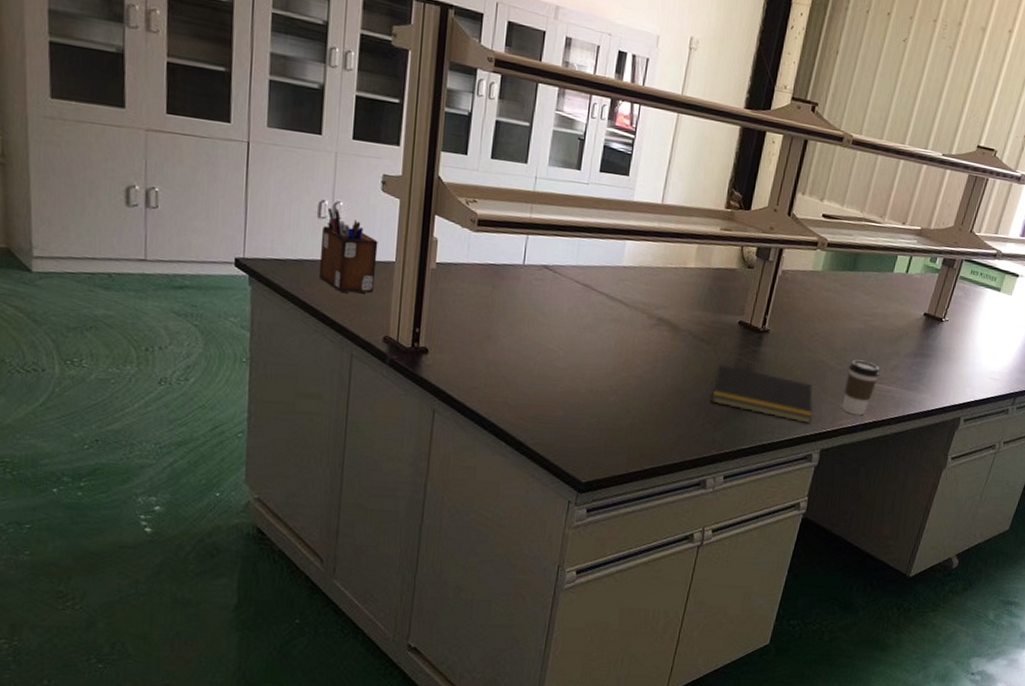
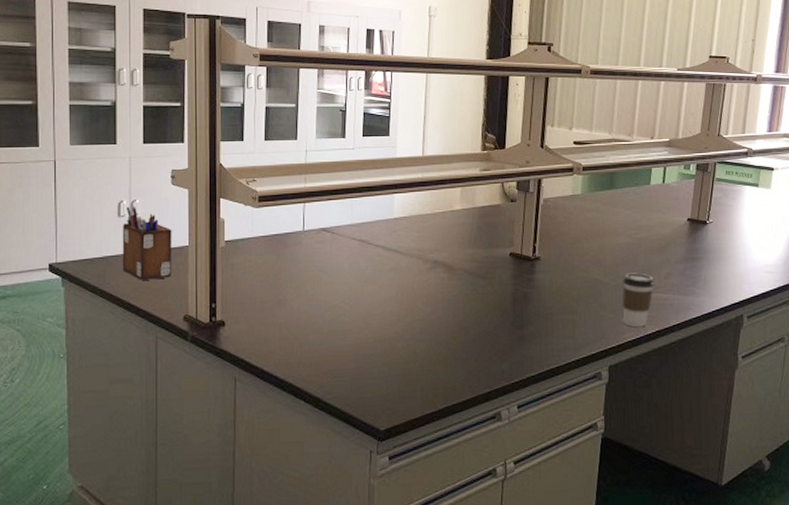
notepad: present [712,364,814,424] -> none [494,296,596,342]

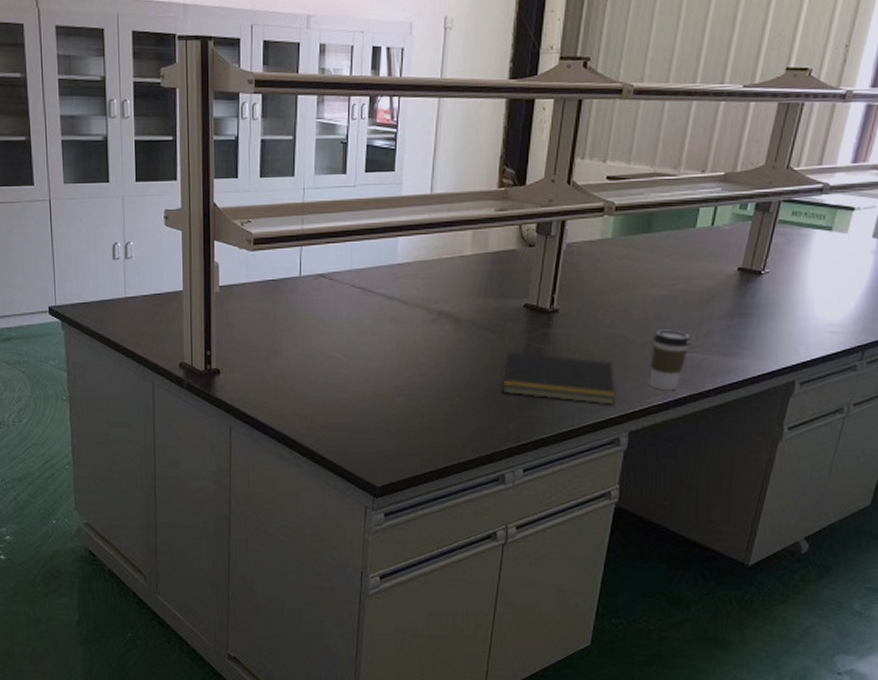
desk organizer: present [122,206,172,280] -> none [117,248,167,325]
notepad: none [494,296,596,342] -> present [502,352,617,405]

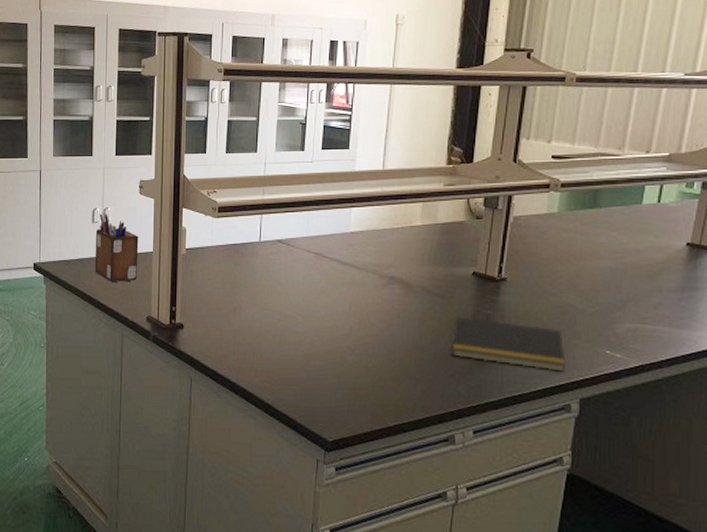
desk organizer: none [117,248,167,325] -> present [94,213,139,282]
coffee cup: present [649,329,691,391] -> none [599,300,641,360]

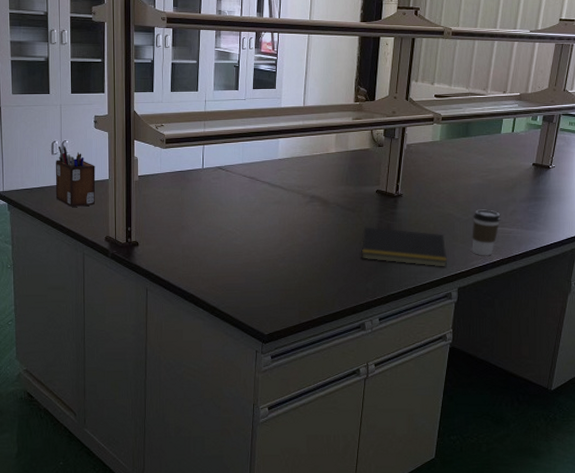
coffee cup: none [599,300,641,360] -> present [472,209,501,256]

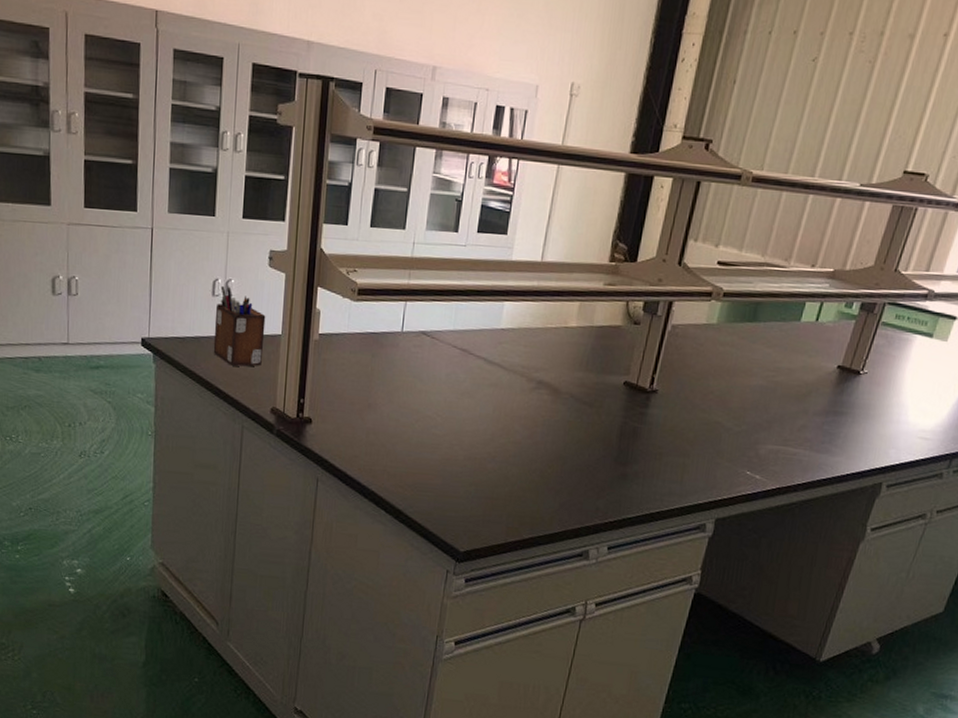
notepad: present [361,227,448,267] -> none [595,428,708,491]
coffee cup: present [472,209,501,256] -> none [740,419,785,482]

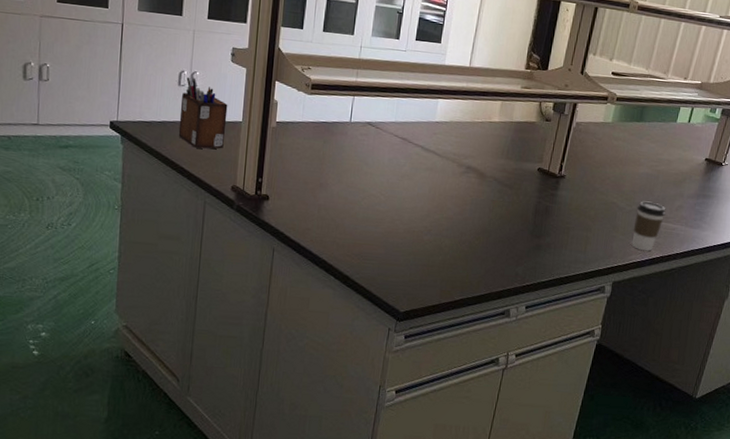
coffee cup: none [740,419,785,482] -> present [631,201,666,251]

